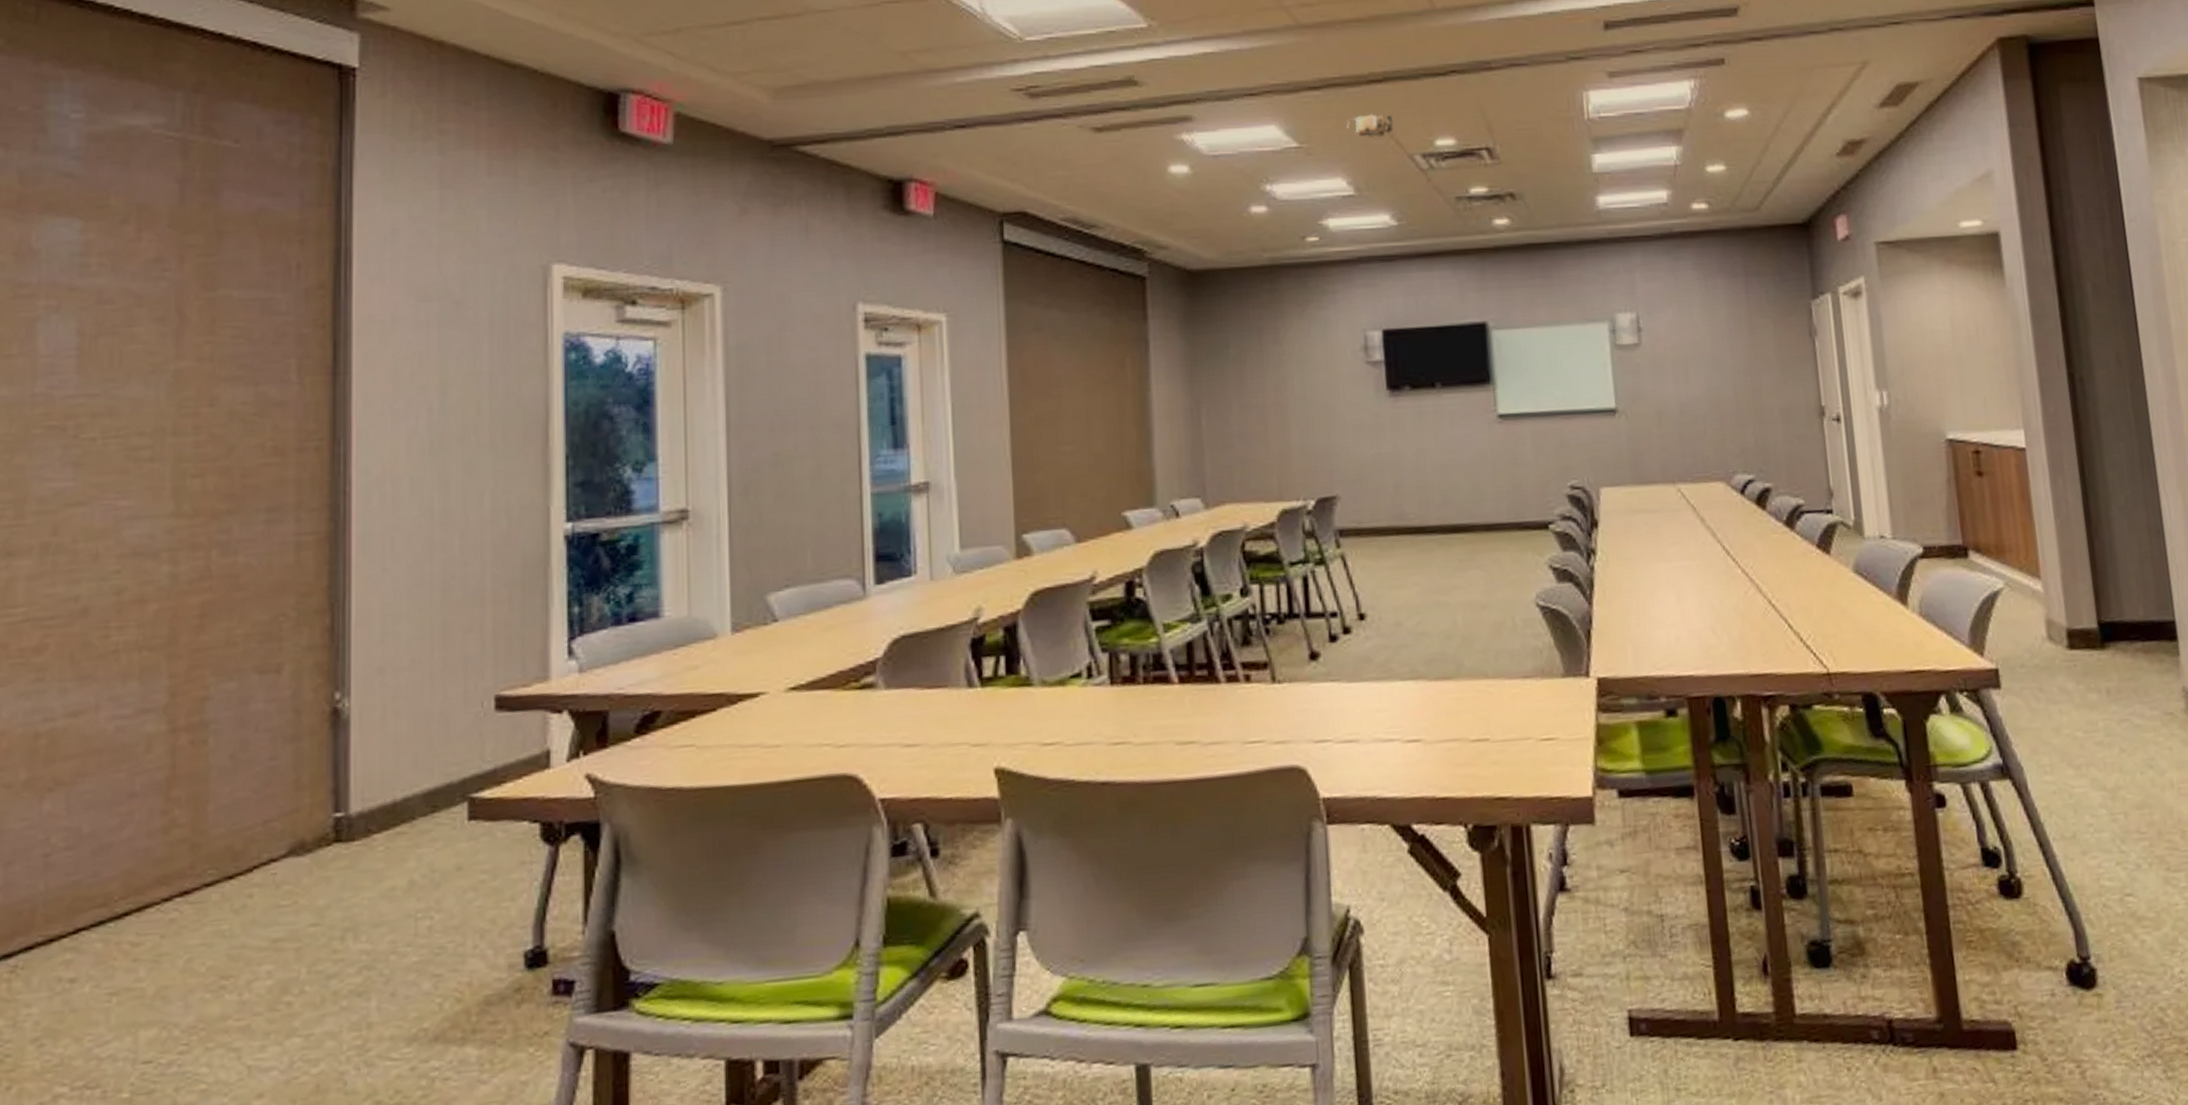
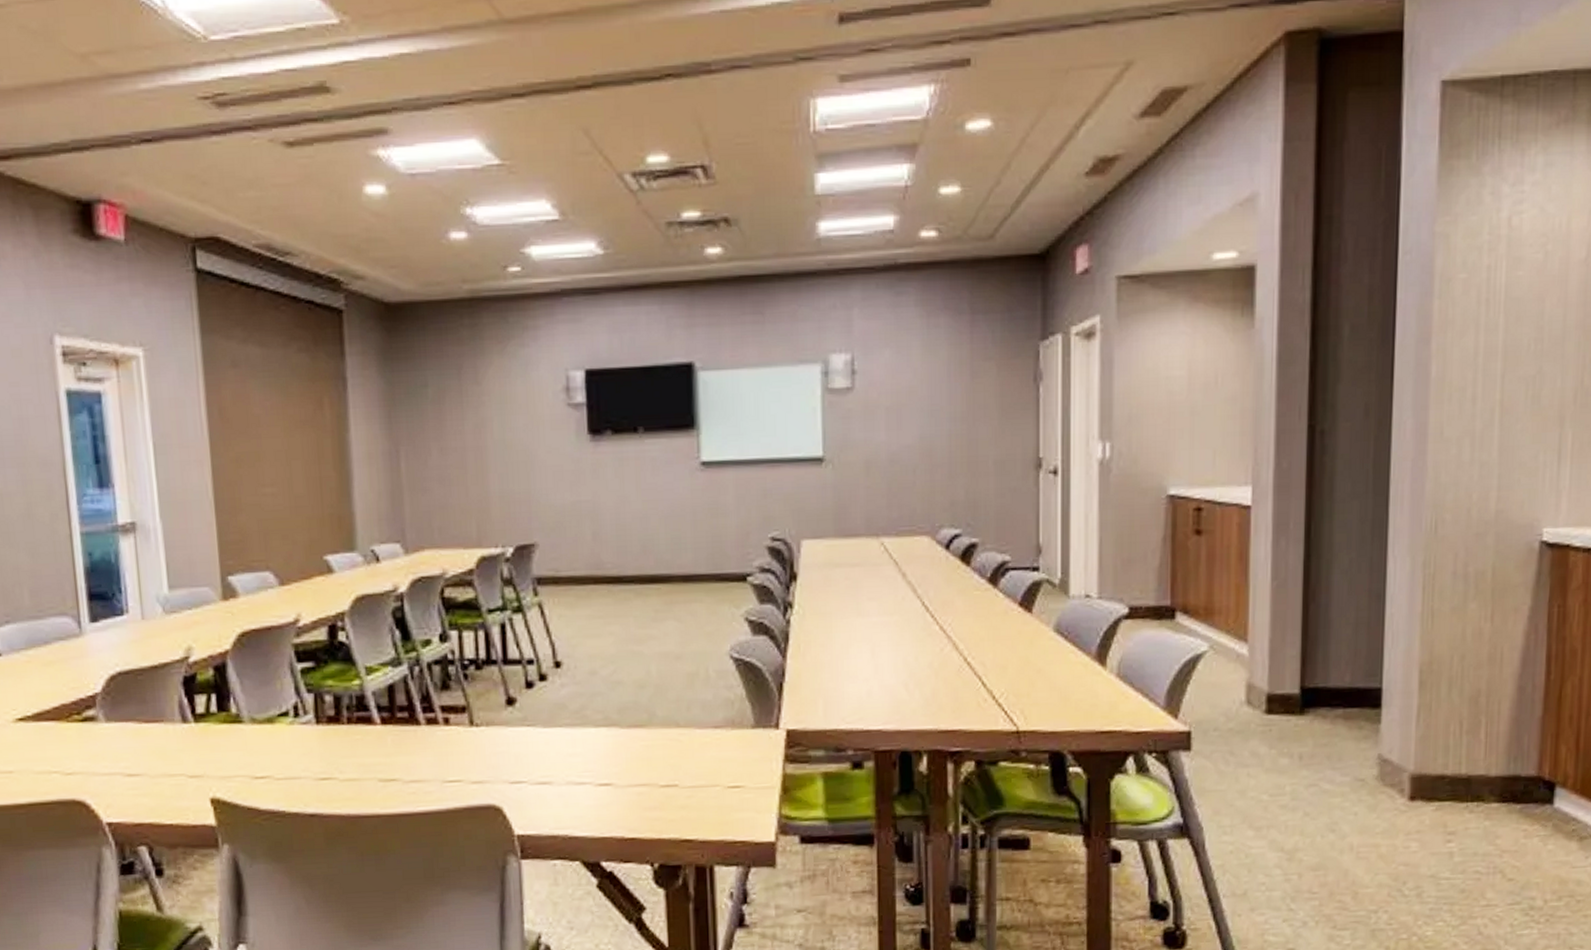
projector: present [1346,114,1393,137] -> none [552,125,602,153]

